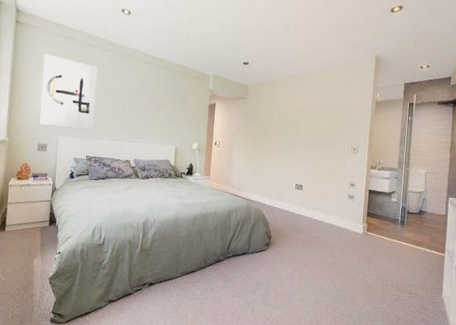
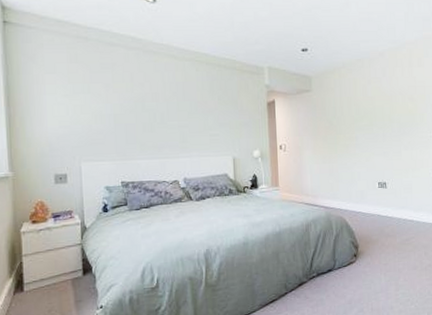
wall art: present [39,54,98,131] -> none [47,60,126,152]

